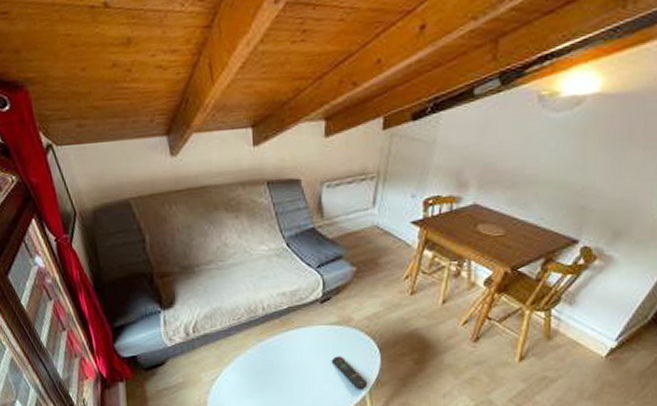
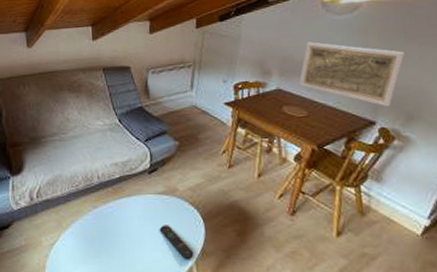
map: none [499,146,626,224] -> present [298,42,406,107]

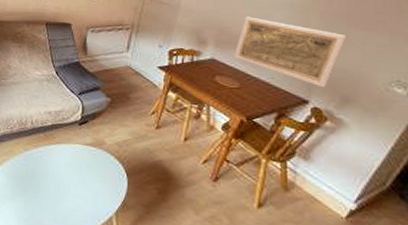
remote control: present [160,225,194,260] -> none [85,174,115,211]

